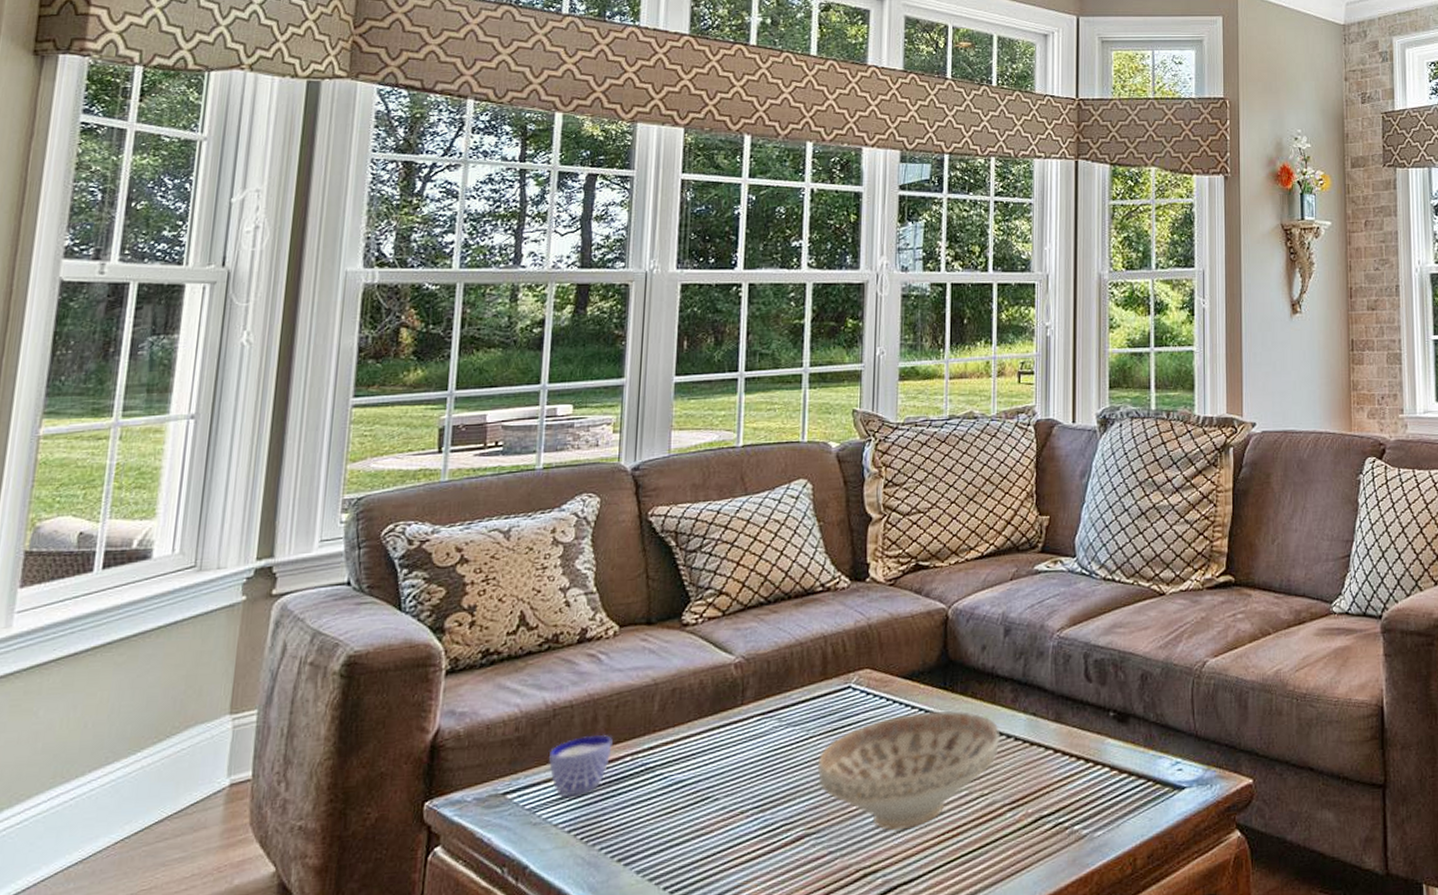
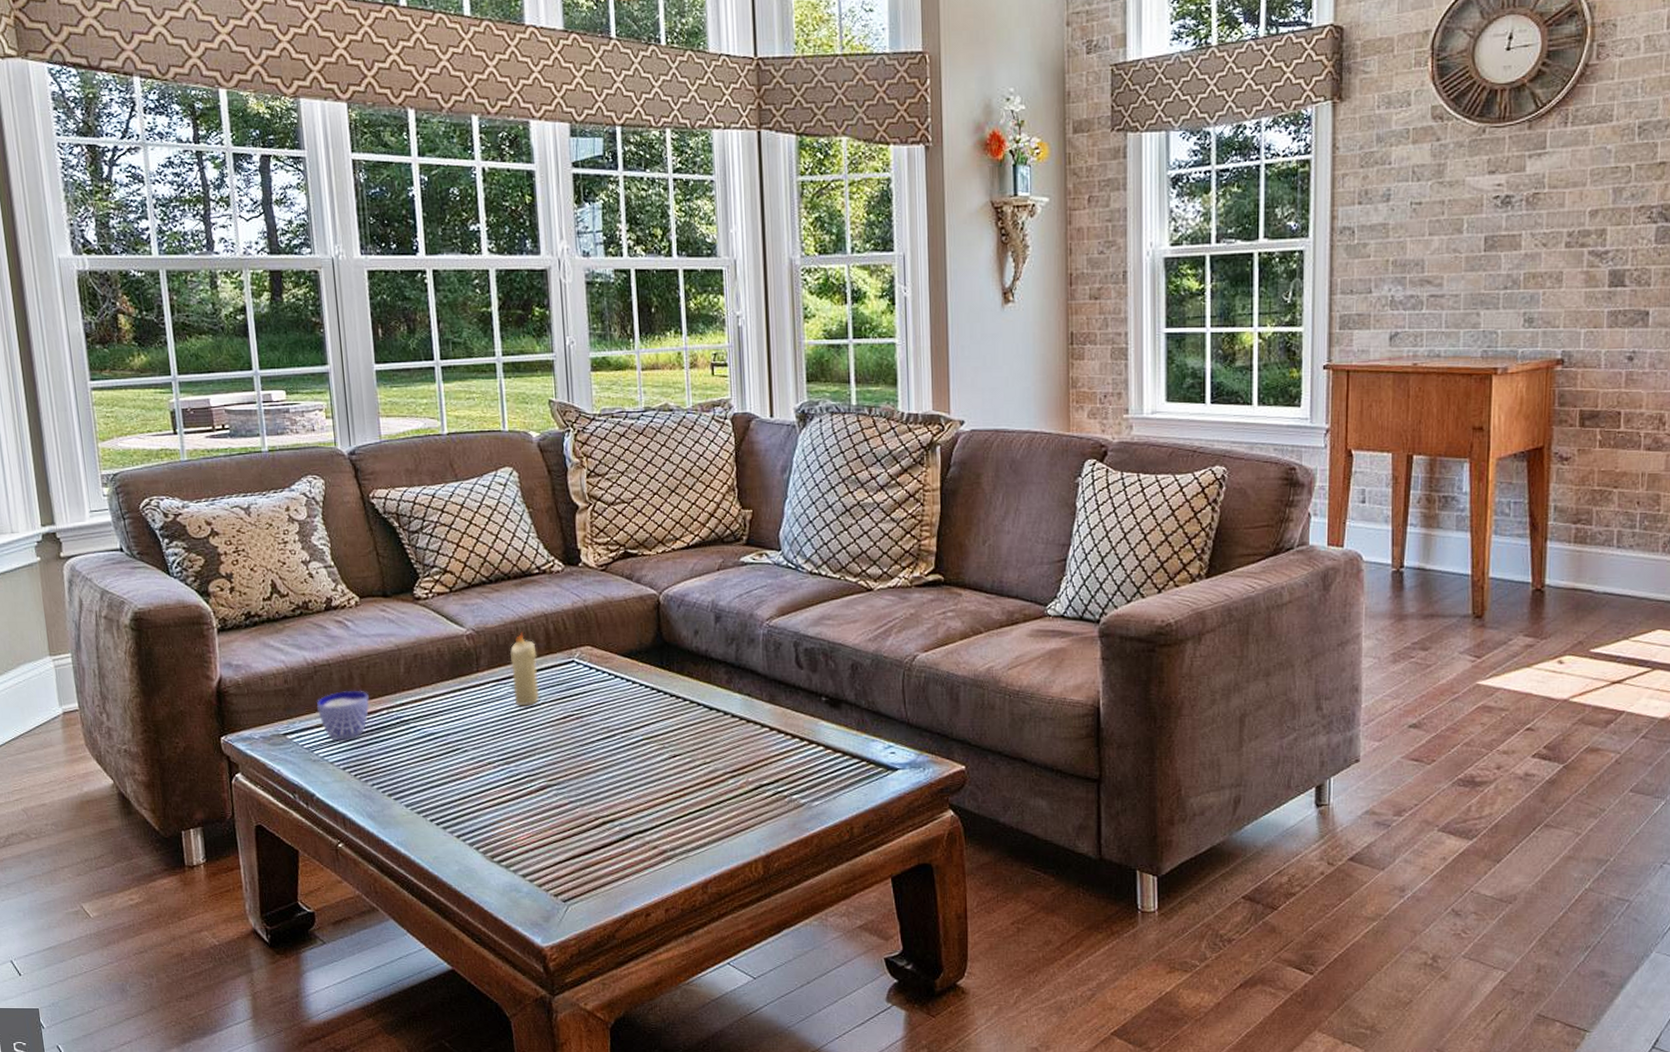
candle: none [779,656,811,742] -> present [510,631,540,706]
decorative bowl: present [817,710,1000,831] -> none [551,687,718,788]

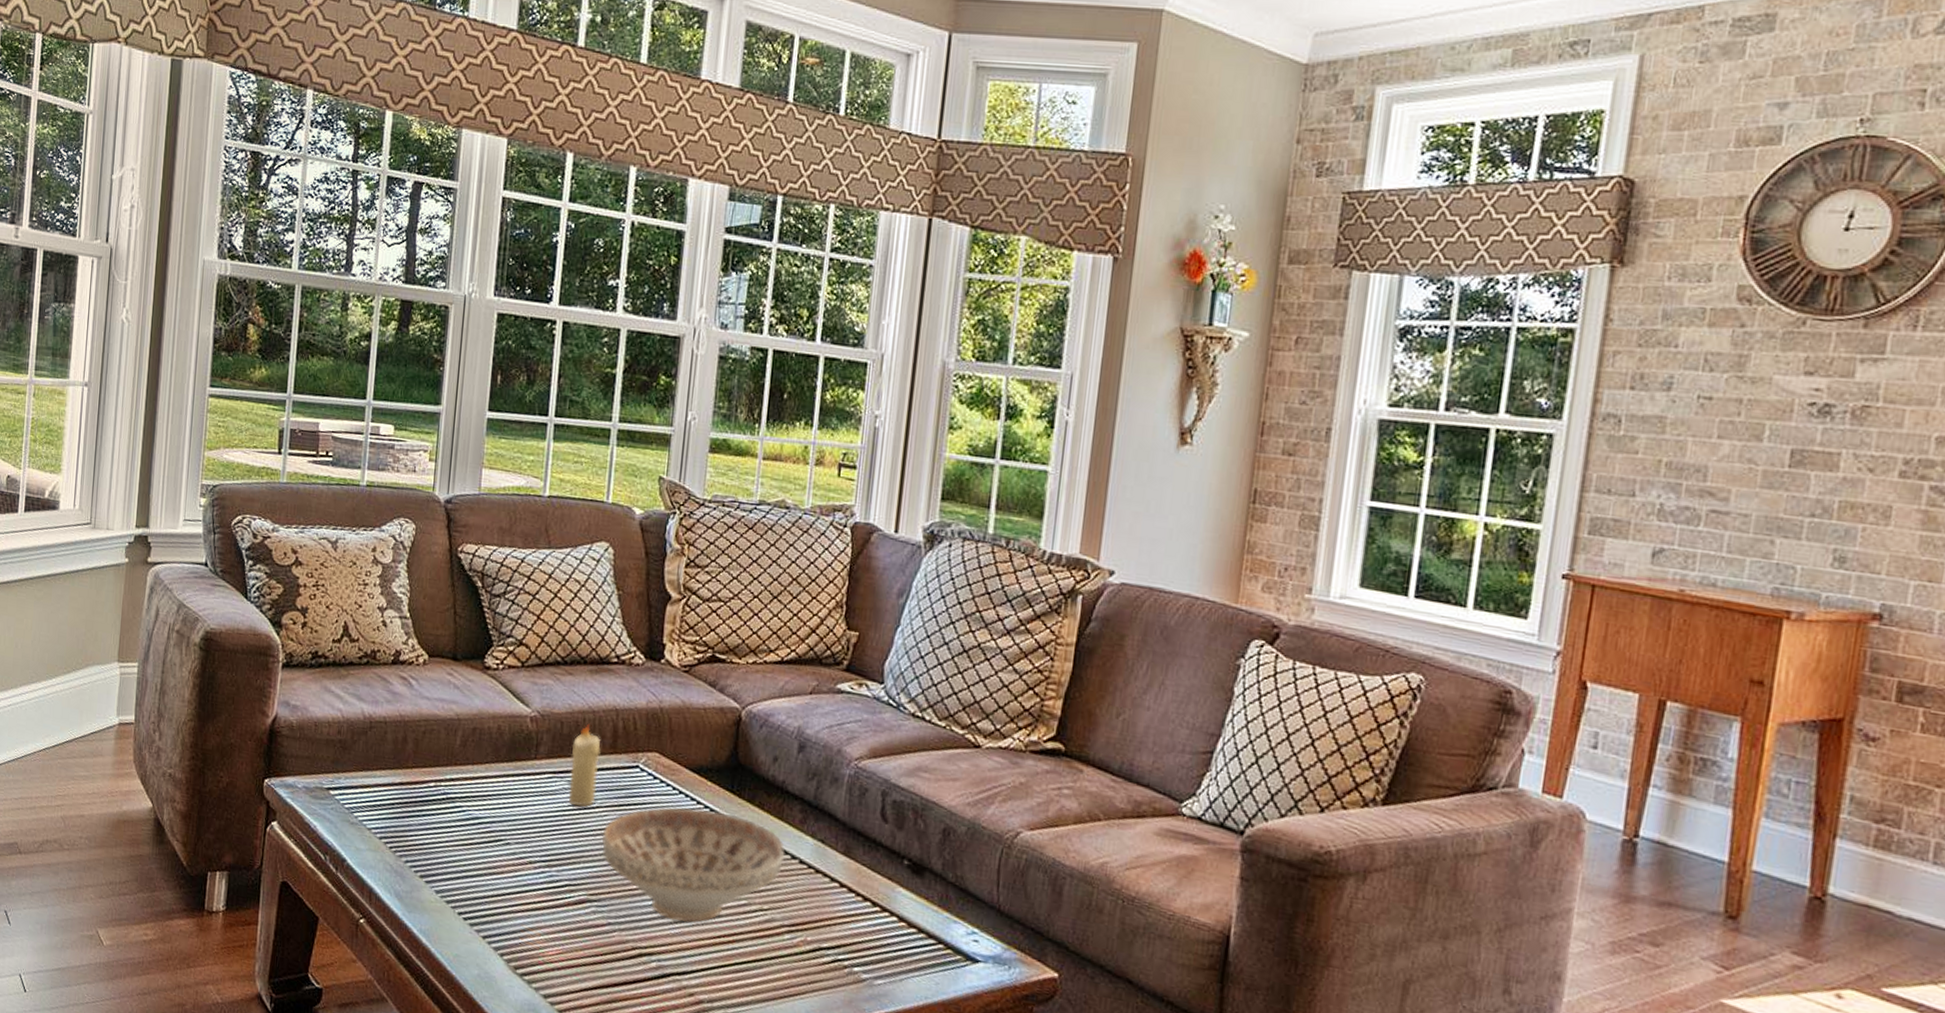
cup: present [317,690,370,740] -> none [365,753,419,808]
decorative bowl: none [551,687,718,788] -> present [602,807,785,923]

